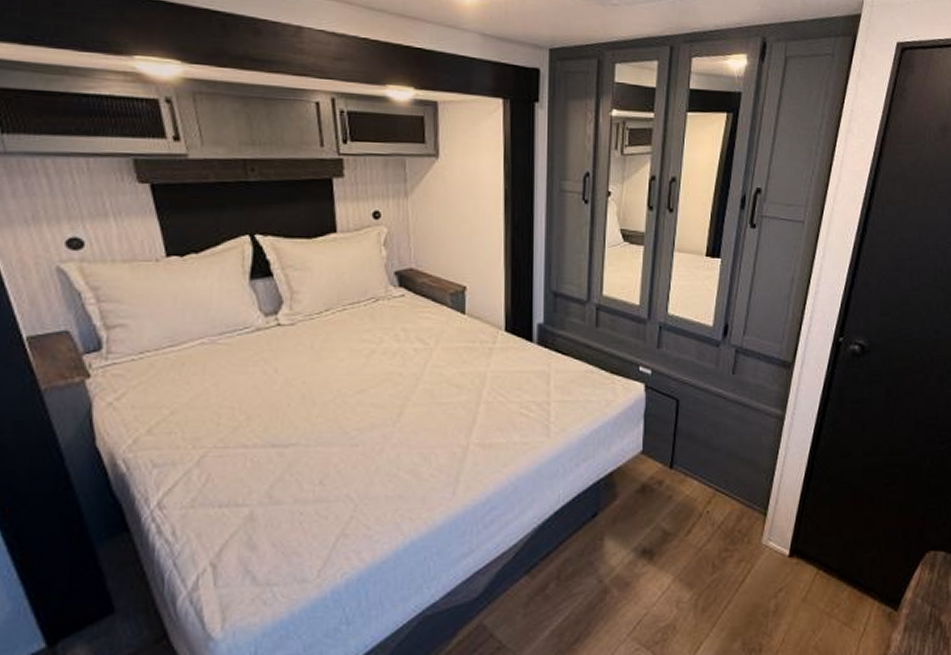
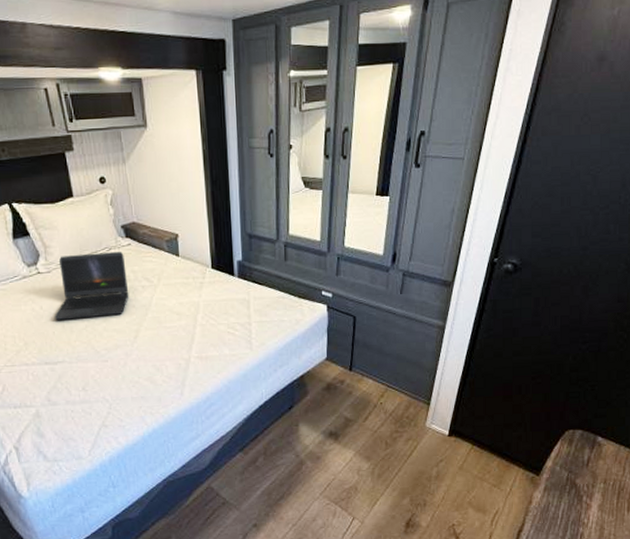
laptop computer: none [291,304,396,389] -> present [54,252,129,321]

